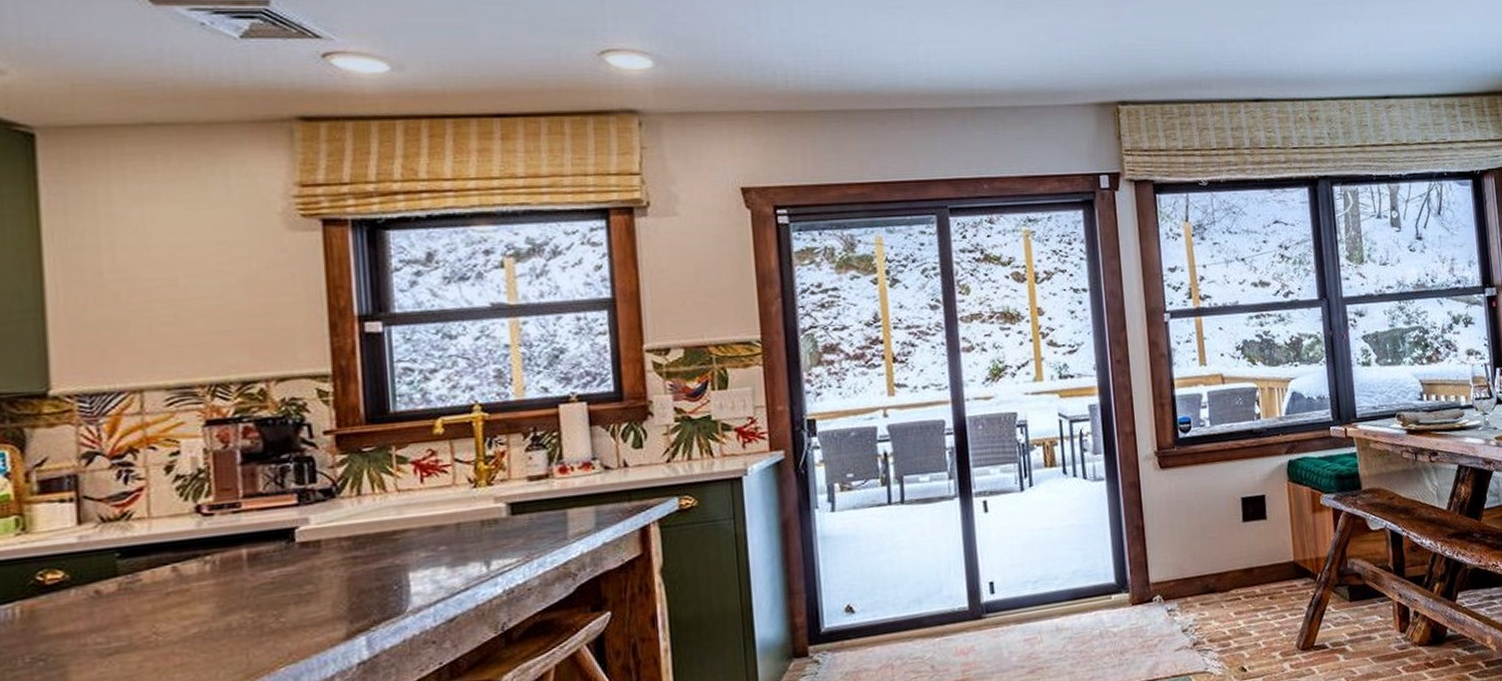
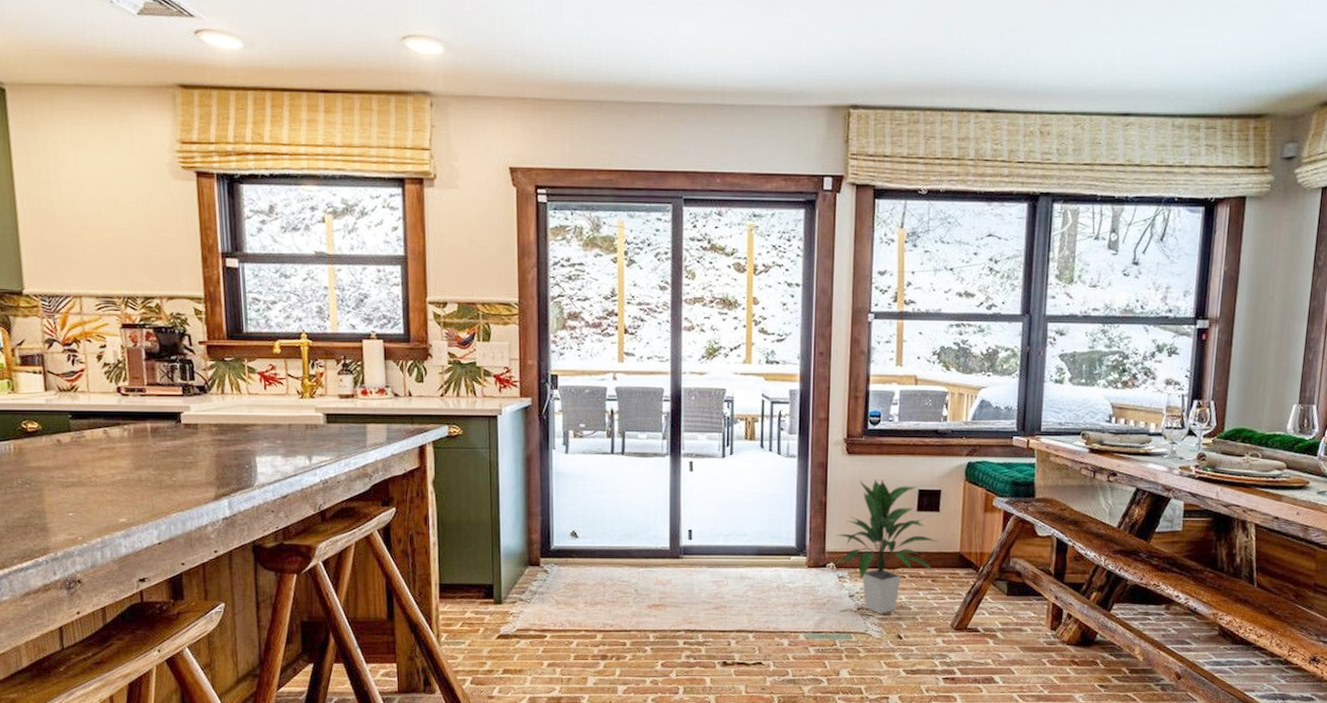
indoor plant: none [1159,492,1271,647] -> present [836,480,939,614]

